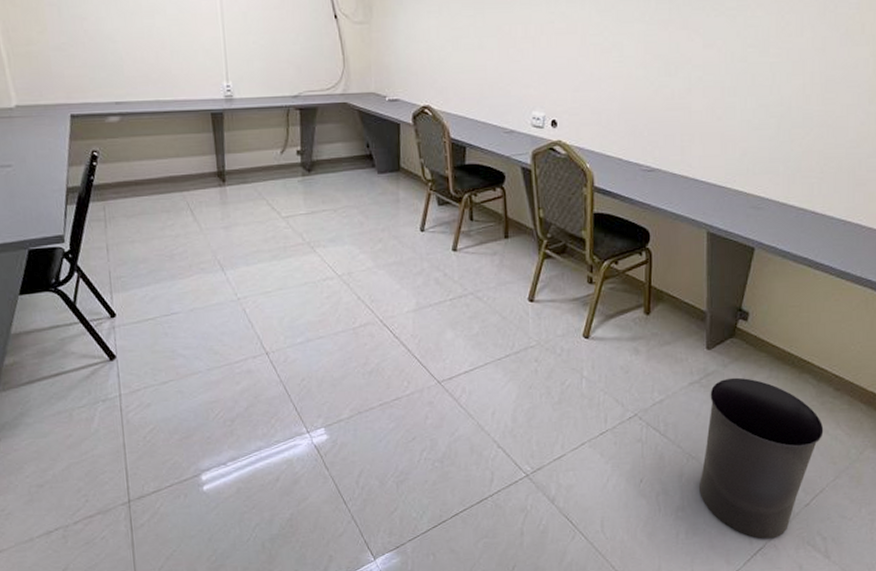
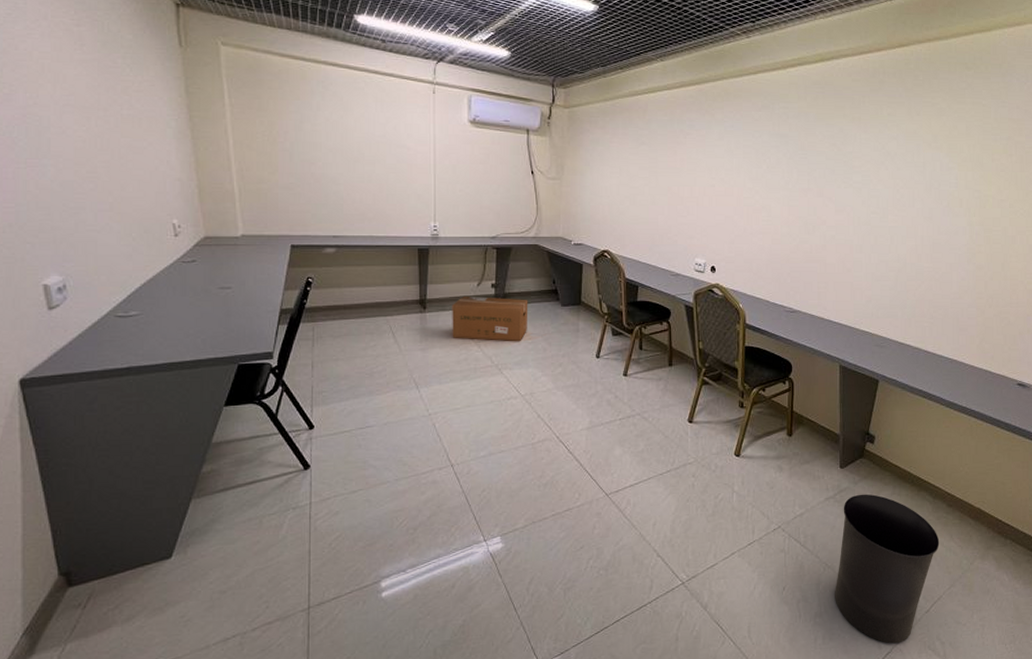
box: none [254,165,341,216] -> present [452,295,528,342]

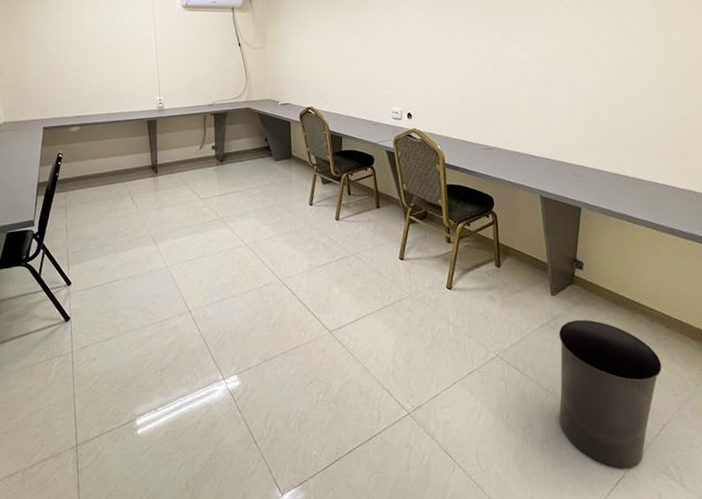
box: present [452,295,528,342] -> none [179,157,246,197]

